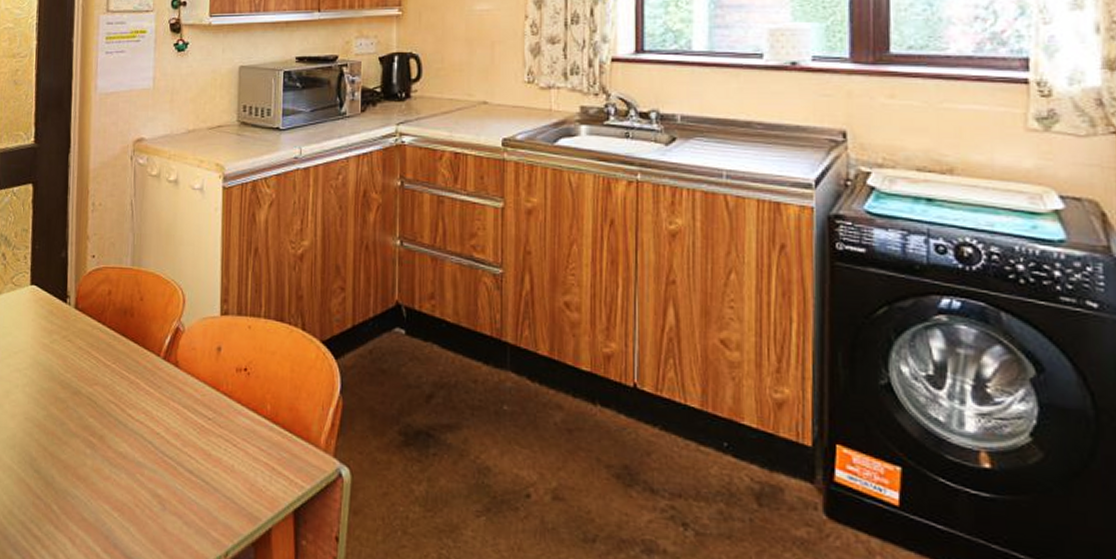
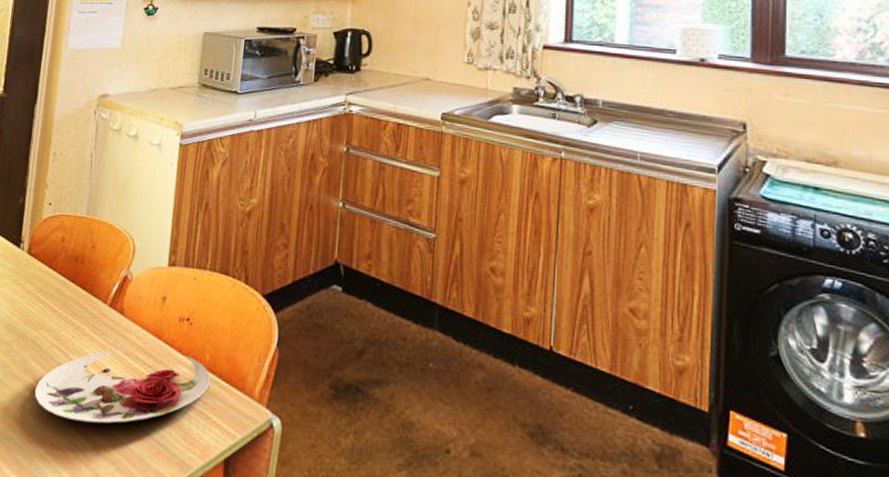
plate: none [94,402,273,478] -> present [34,349,210,424]

